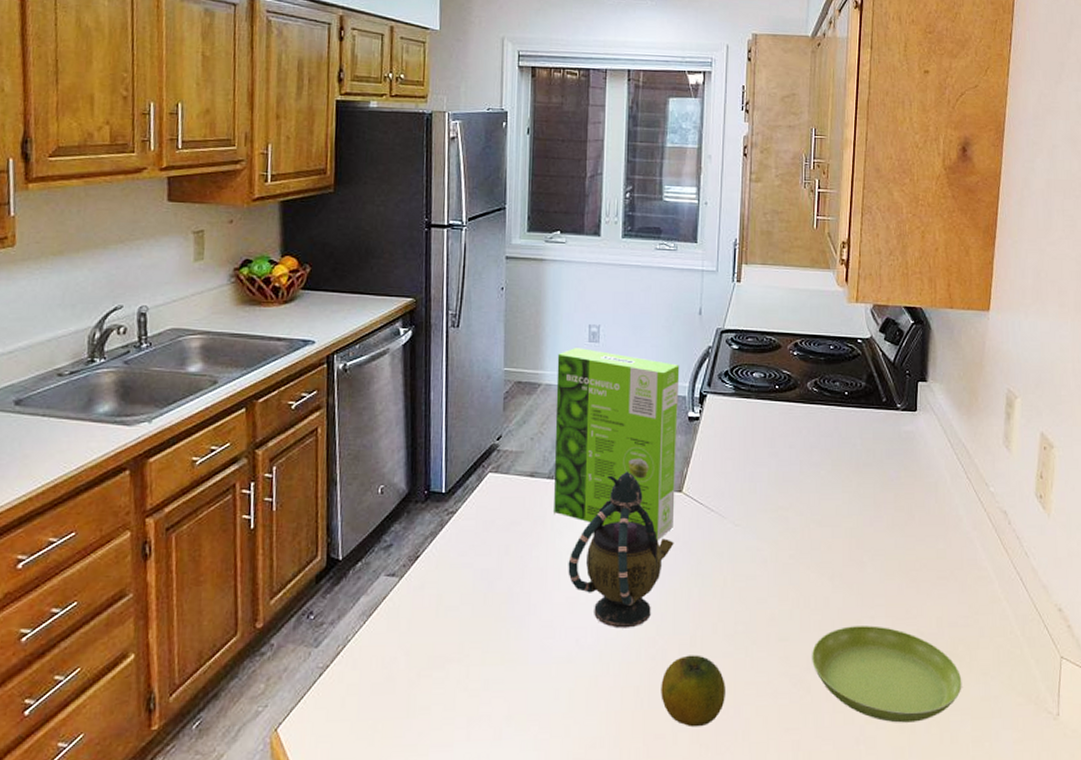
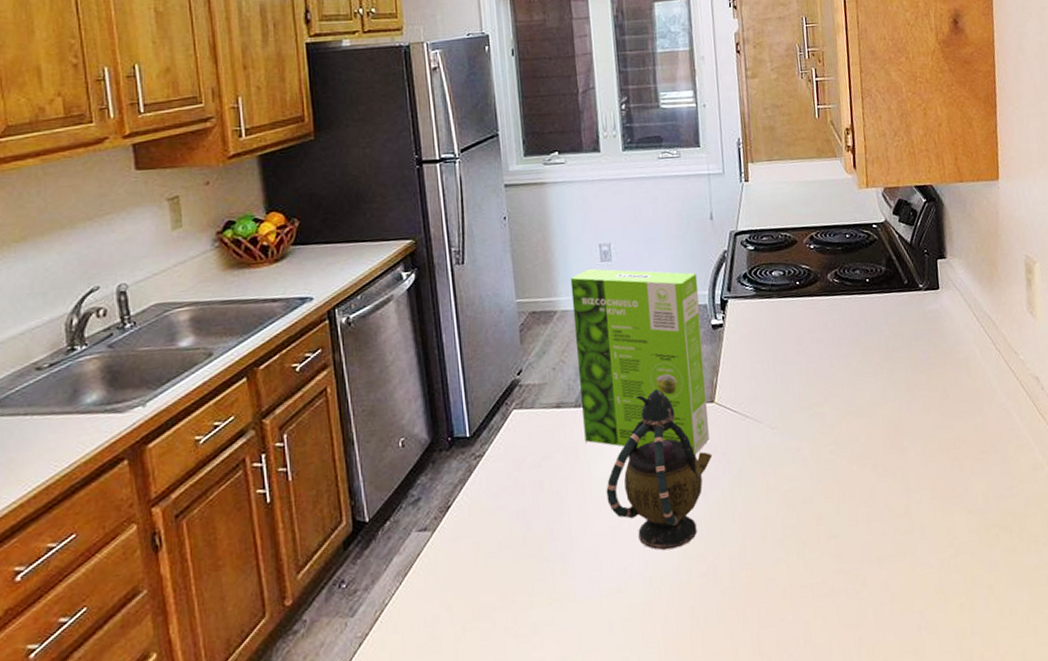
fruit: present [661,655,725,728] -> none [715,565,783,640]
saucer: present [812,625,962,723] -> none [863,509,1016,604]

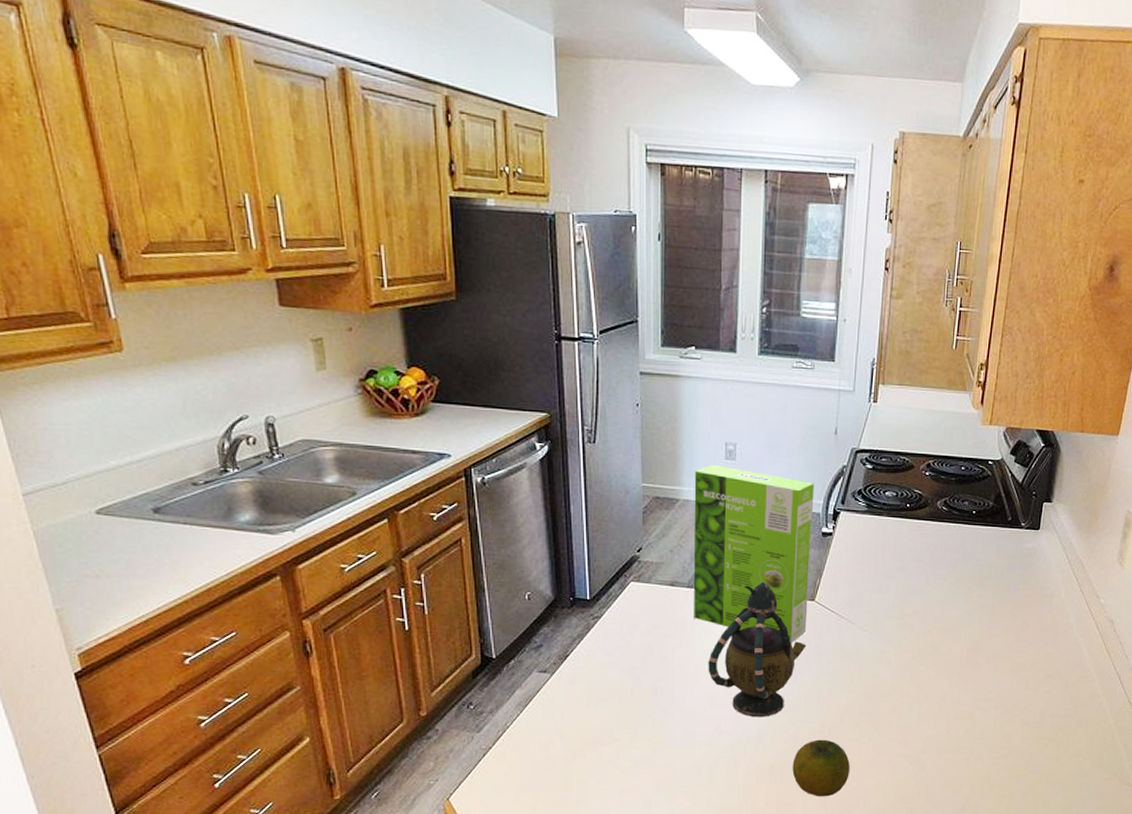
fruit: none [715,565,783,640] -> present [792,739,850,797]

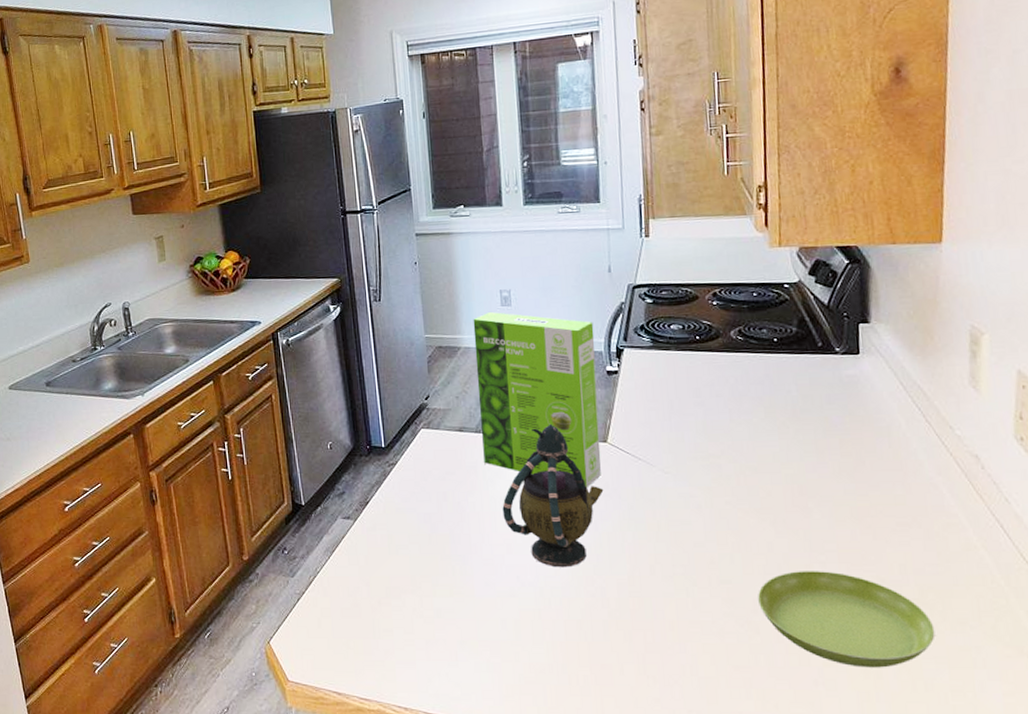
fruit: present [792,739,850,797] -> none [603,594,669,660]
saucer: none [927,716,1058,794] -> present [758,571,935,668]

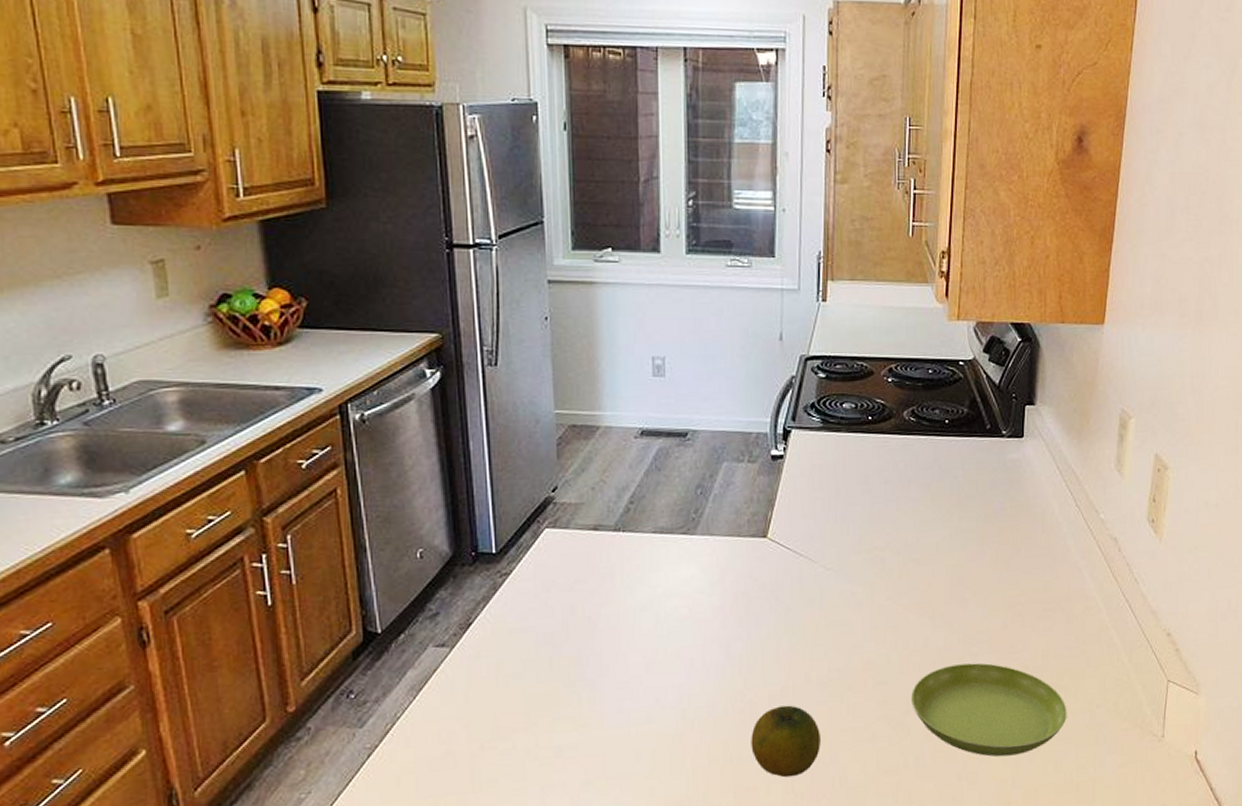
cake mix box: present [473,311,601,487] -> none [617,382,760,590]
teapot: present [502,424,604,568] -> none [642,518,760,685]
fruit: none [603,594,669,660] -> present [751,705,821,778]

